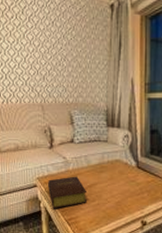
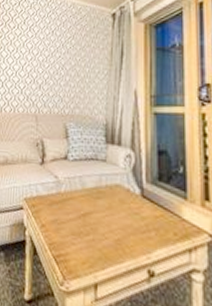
bible: present [48,176,86,208] -> none [36,200,79,240]

